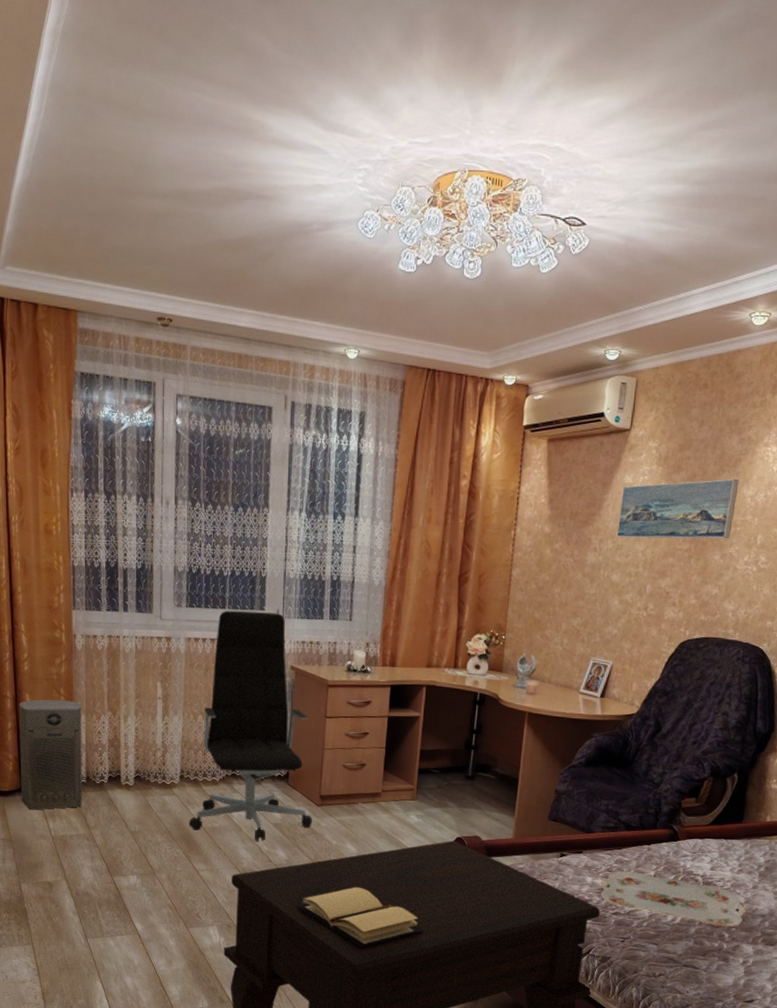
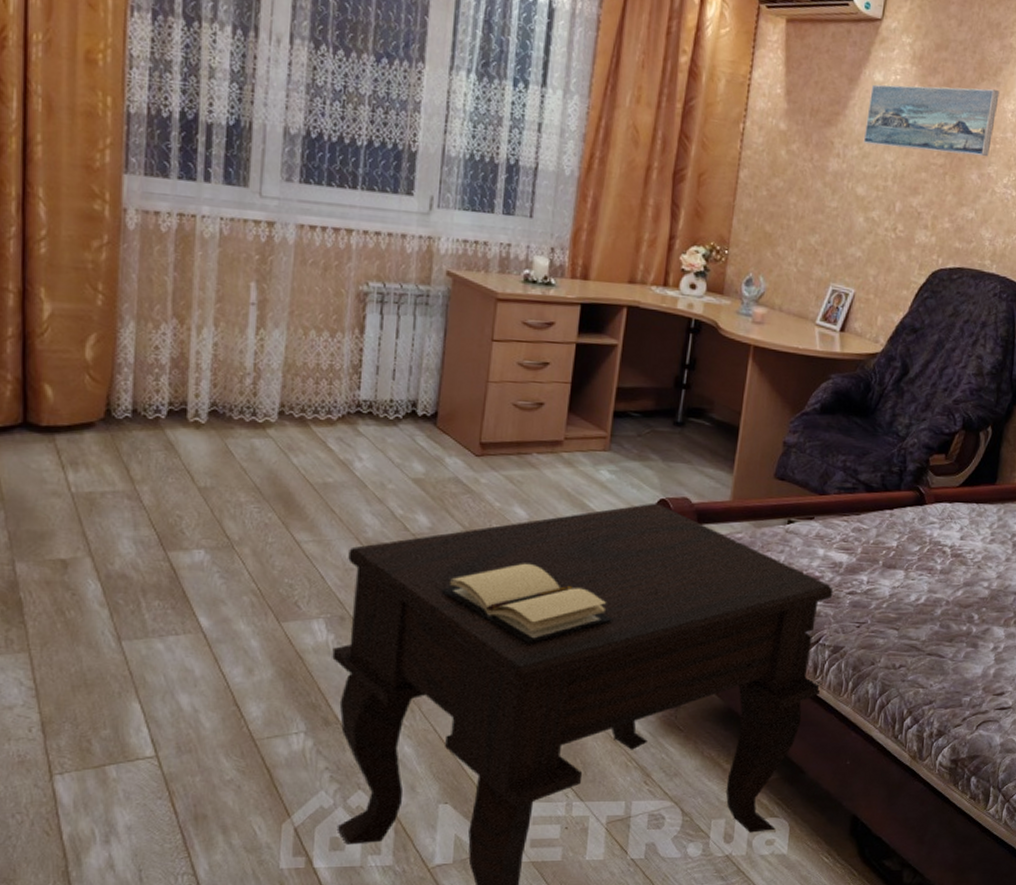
air purifier: present [19,699,83,810] -> none [23,296,131,455]
office chair: present [188,610,313,841] -> none [288,191,469,502]
serving tray: present [600,870,746,927] -> none [834,540,998,607]

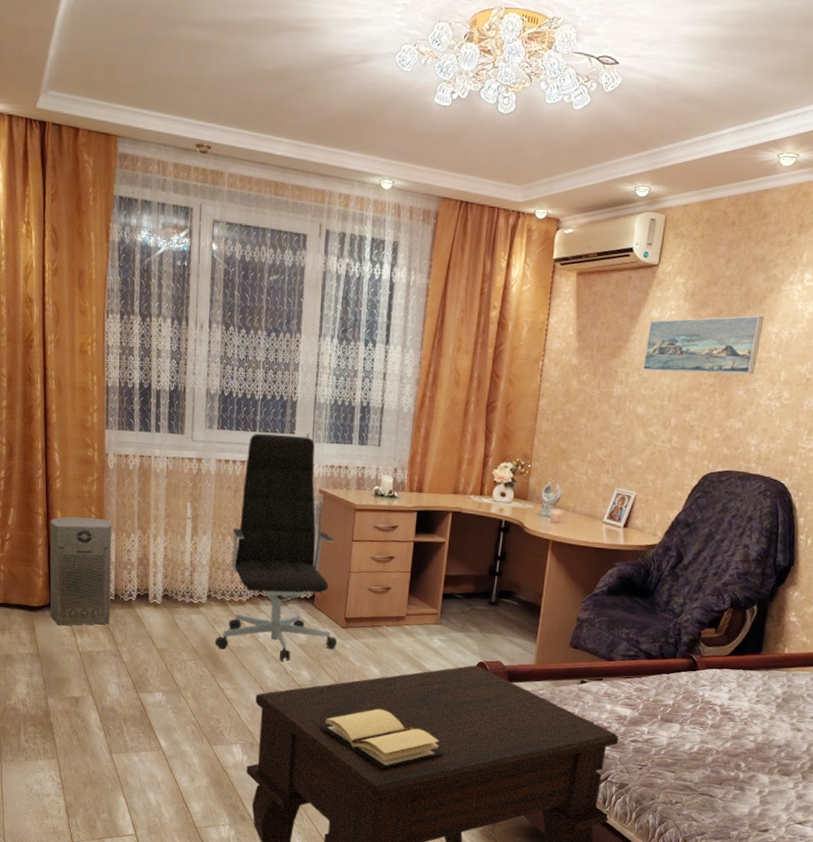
air purifier: none [23,296,131,455] -> present [50,516,112,626]
office chair: none [288,191,469,502] -> present [214,433,338,662]

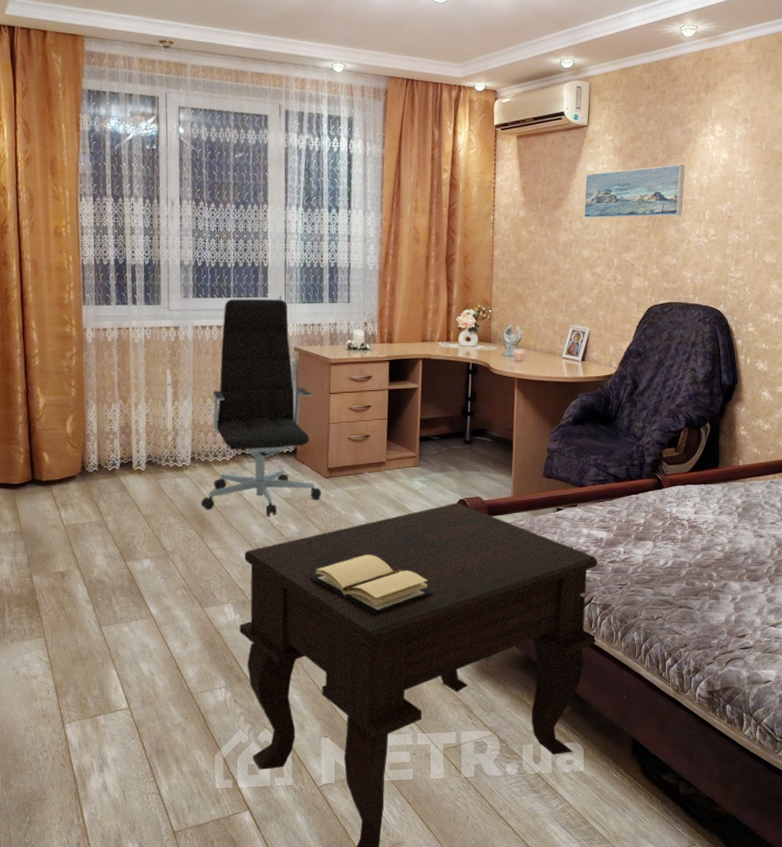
air purifier: present [50,516,112,626] -> none [30,391,94,501]

